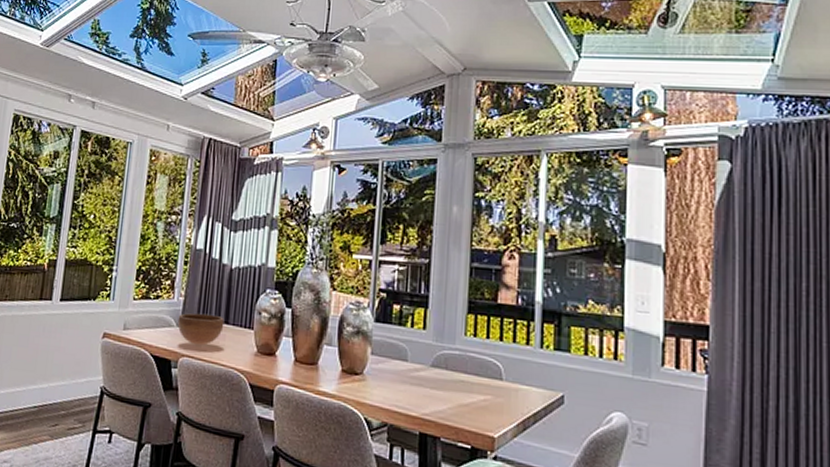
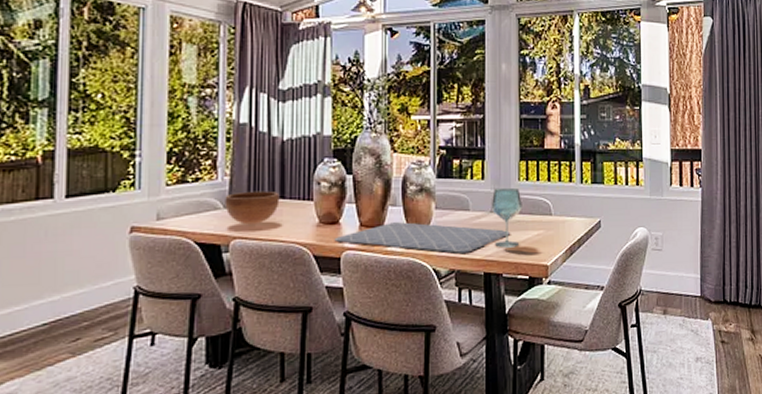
placemat: none [269,362,453,408] -> present [334,222,511,255]
wine glass: none [431,340,468,410] -> present [491,187,523,248]

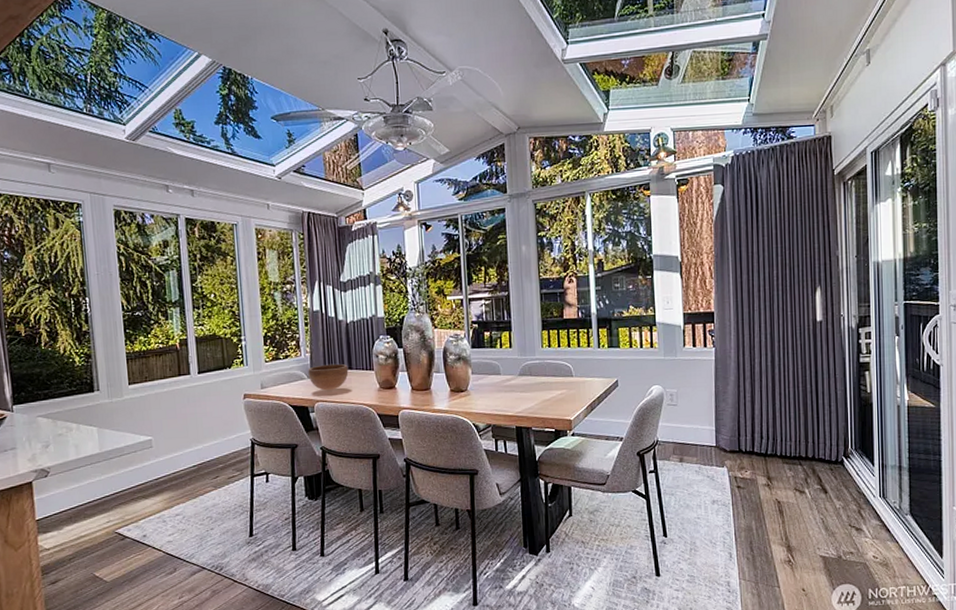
placemat: present [334,222,511,255] -> none [392,385,538,412]
wine glass: present [491,187,523,248] -> none [518,353,547,406]

